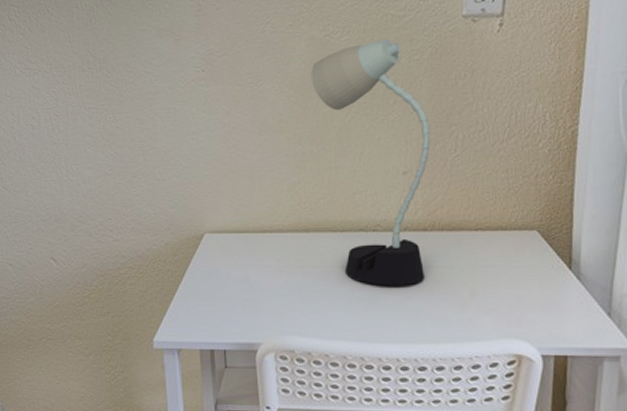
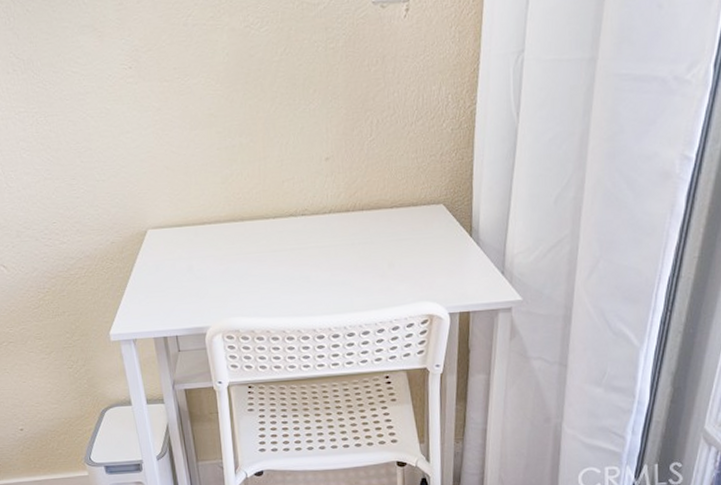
desk lamp: present [311,39,431,286] -> none [234,28,349,265]

